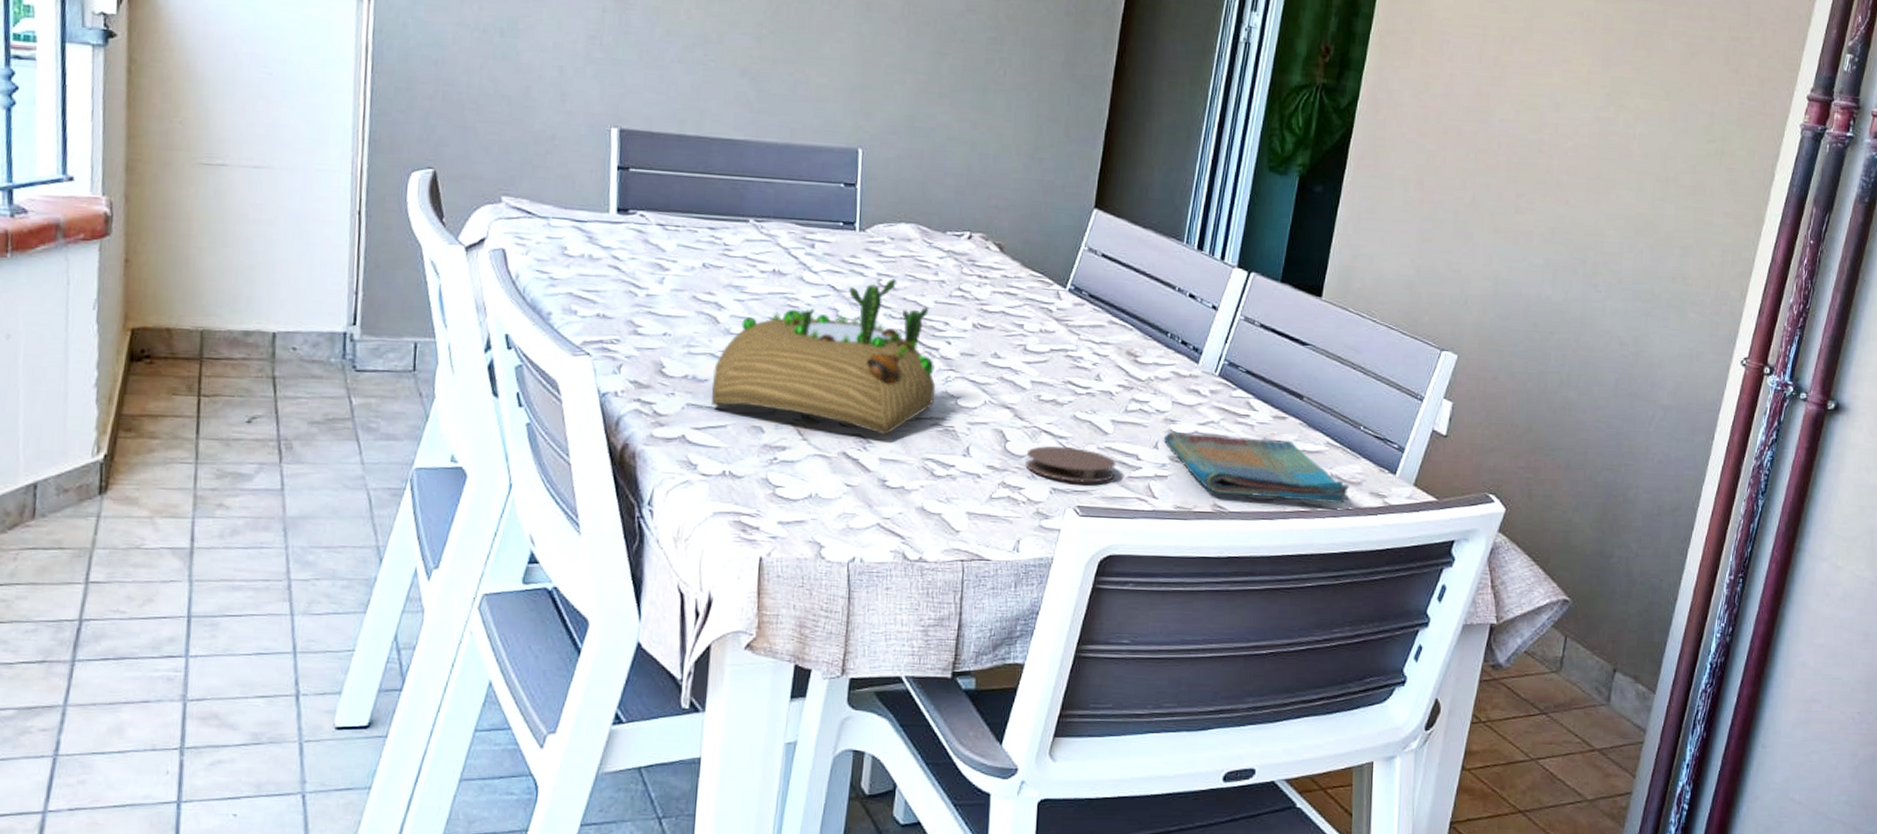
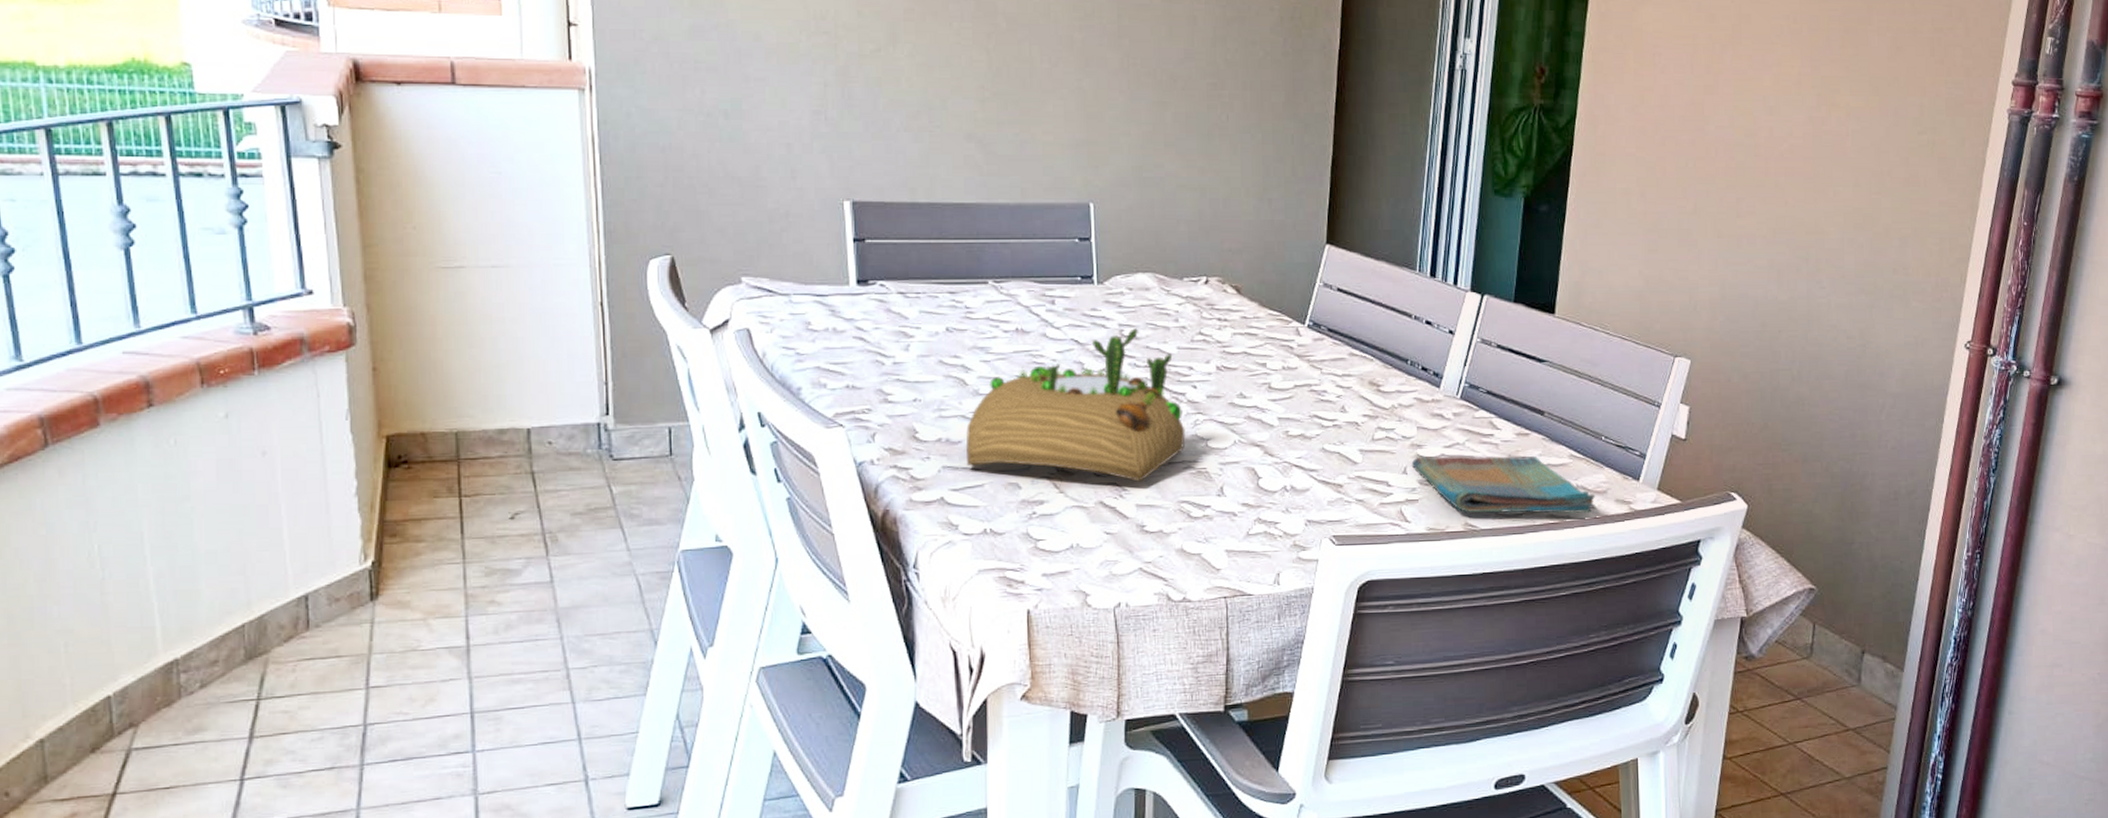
coaster: present [1025,446,1116,483] -> none [1279,478,1367,513]

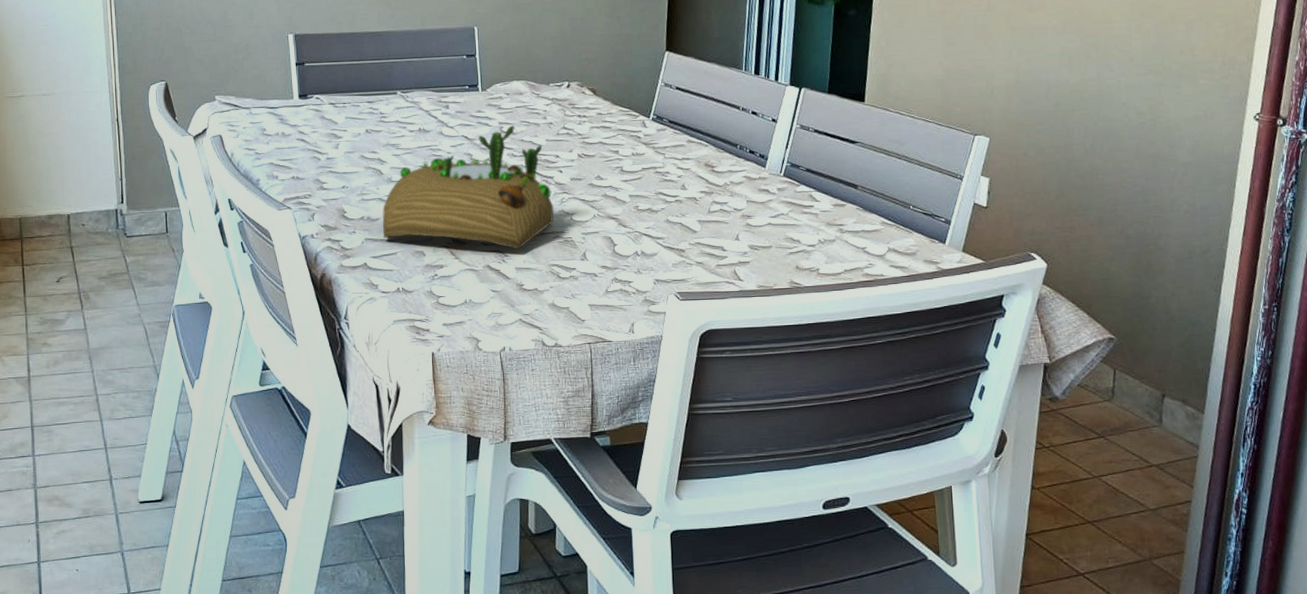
dish towel: present [1411,455,1596,514] -> none [742,223,907,273]

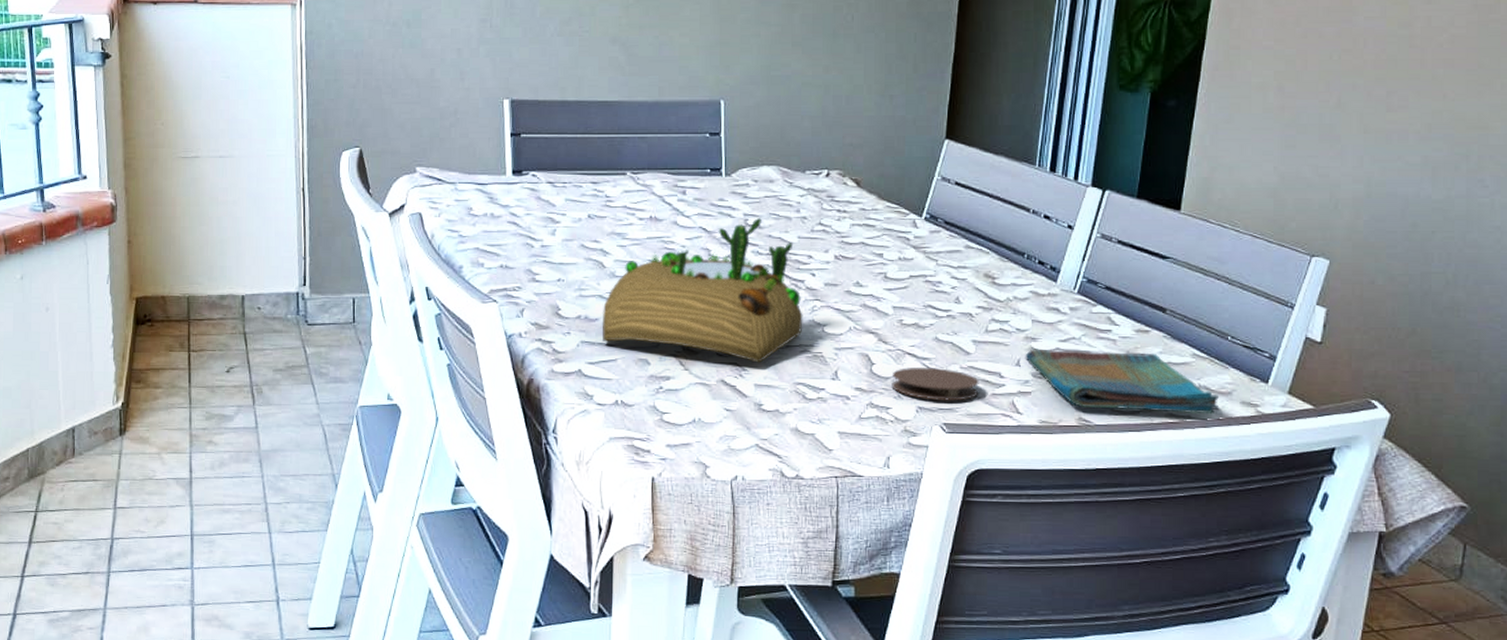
coaster: none [632,244,705,273] -> present [891,367,979,401]
dish towel: none [742,223,907,273] -> present [1025,348,1220,415]

